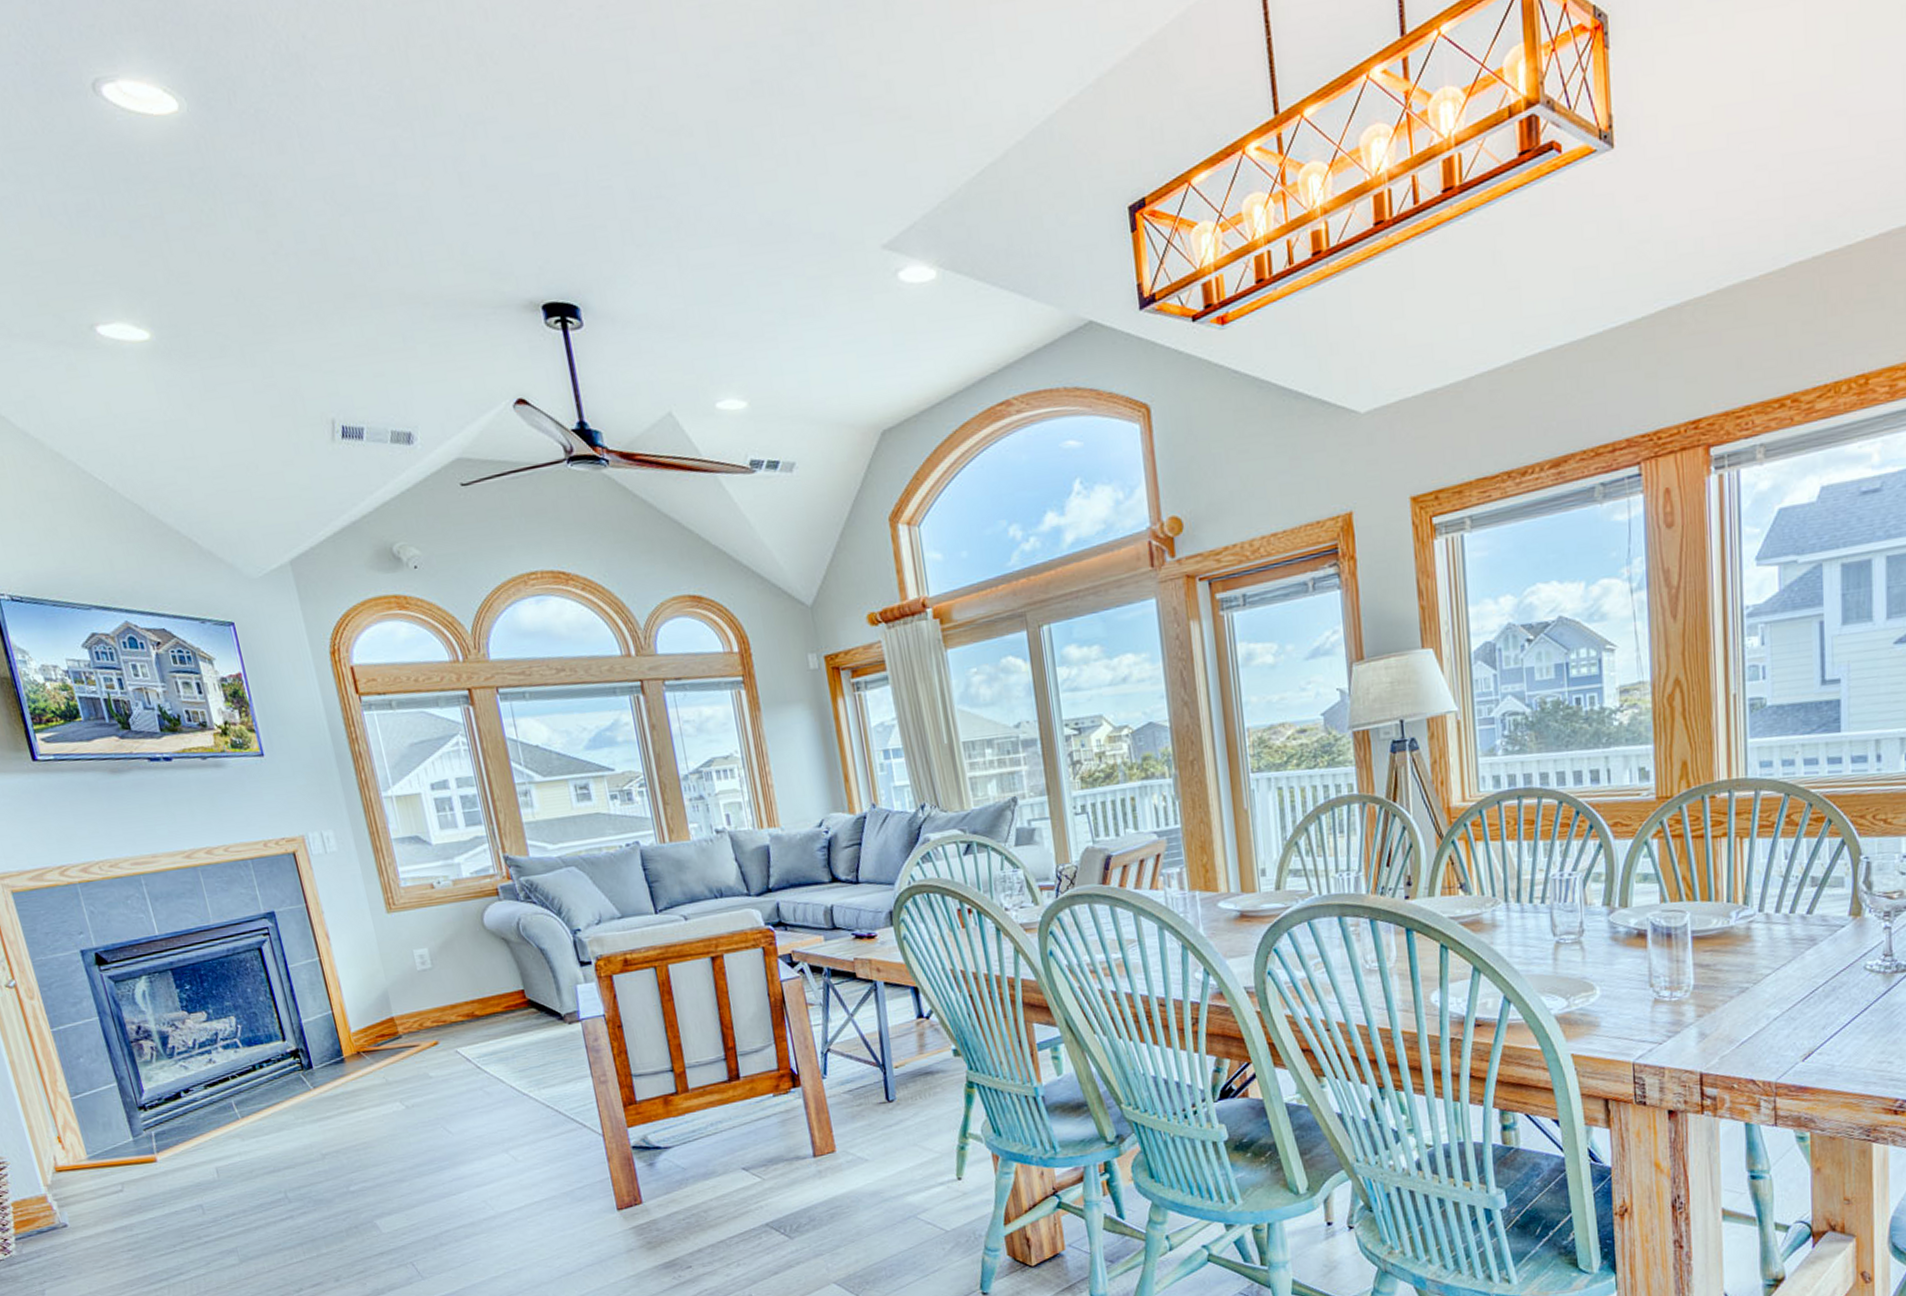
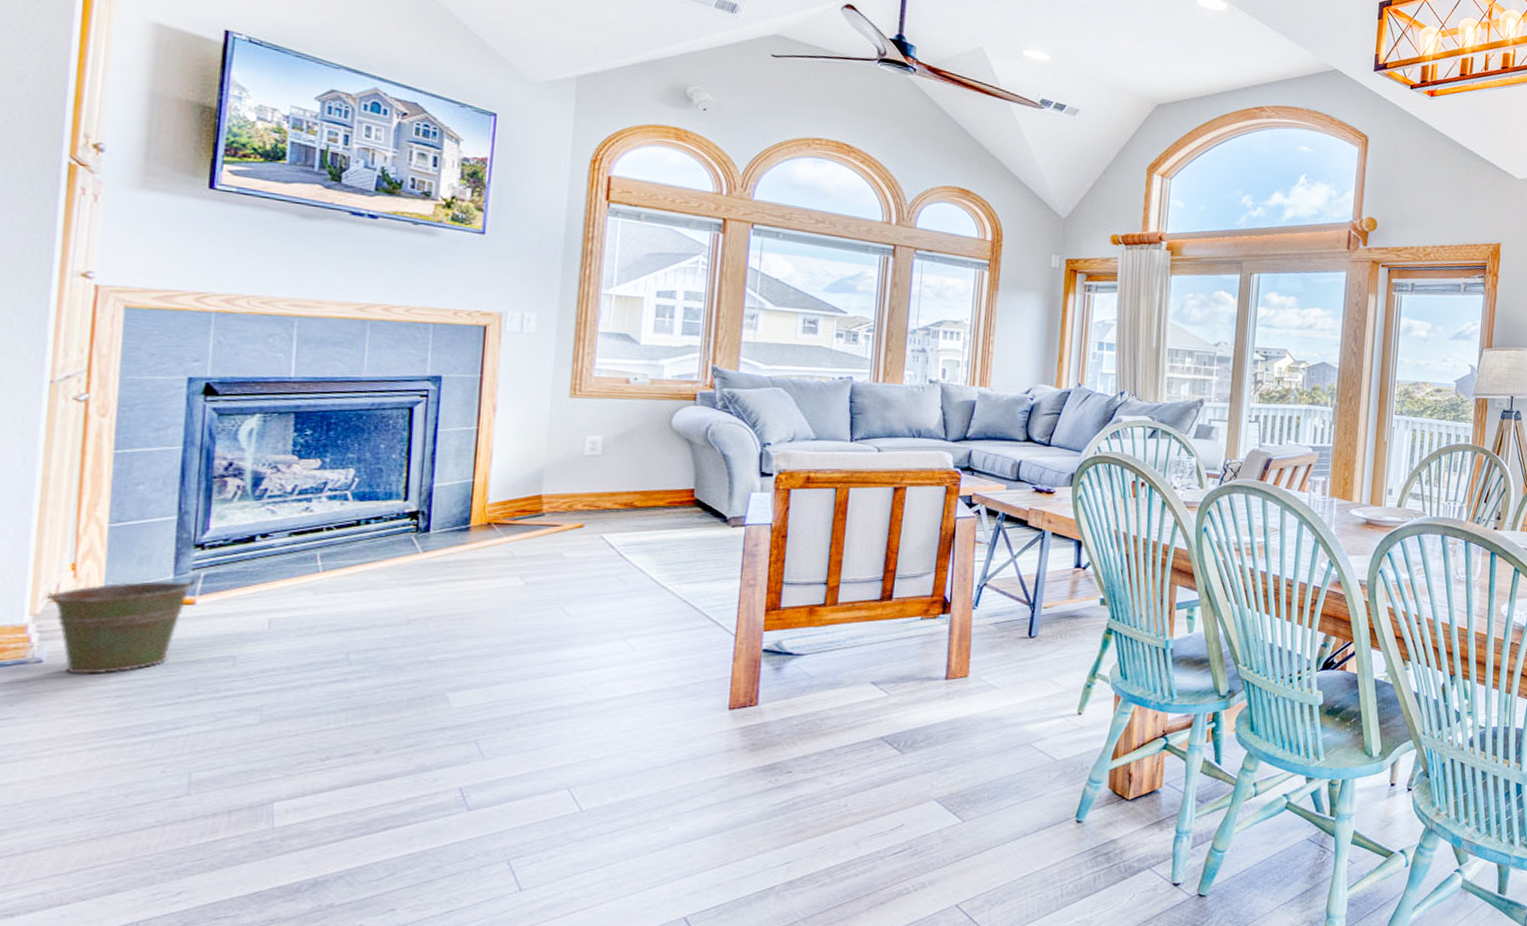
bucket: none [48,1137,154,1234] -> present [44,578,197,674]

